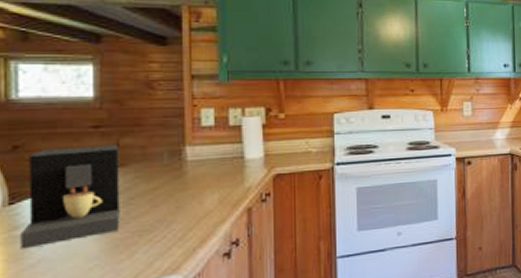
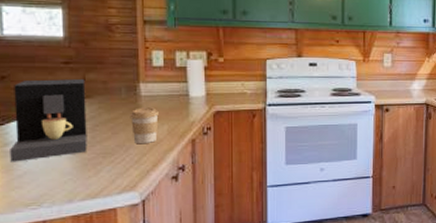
coffee cup: none [173,174,208,218] -> present [130,107,159,145]

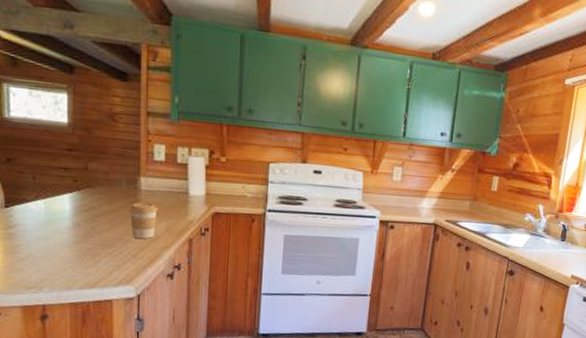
coffee maker: present [10,79,88,162] -> none [14,164,88,245]

